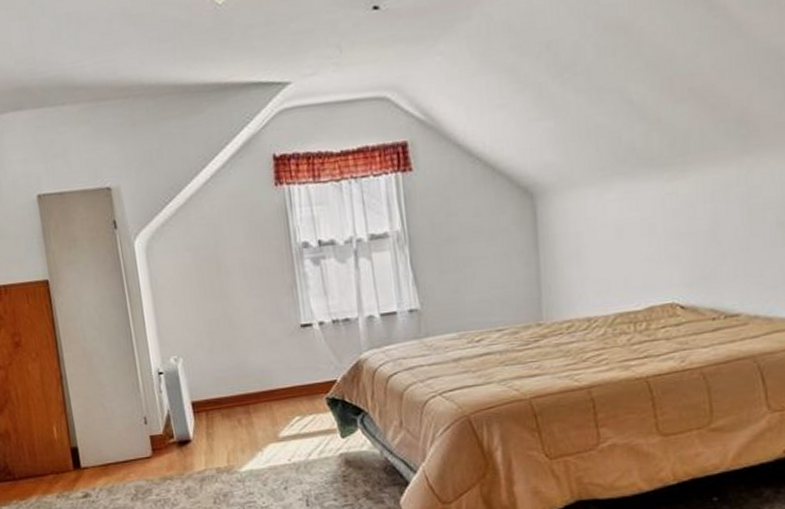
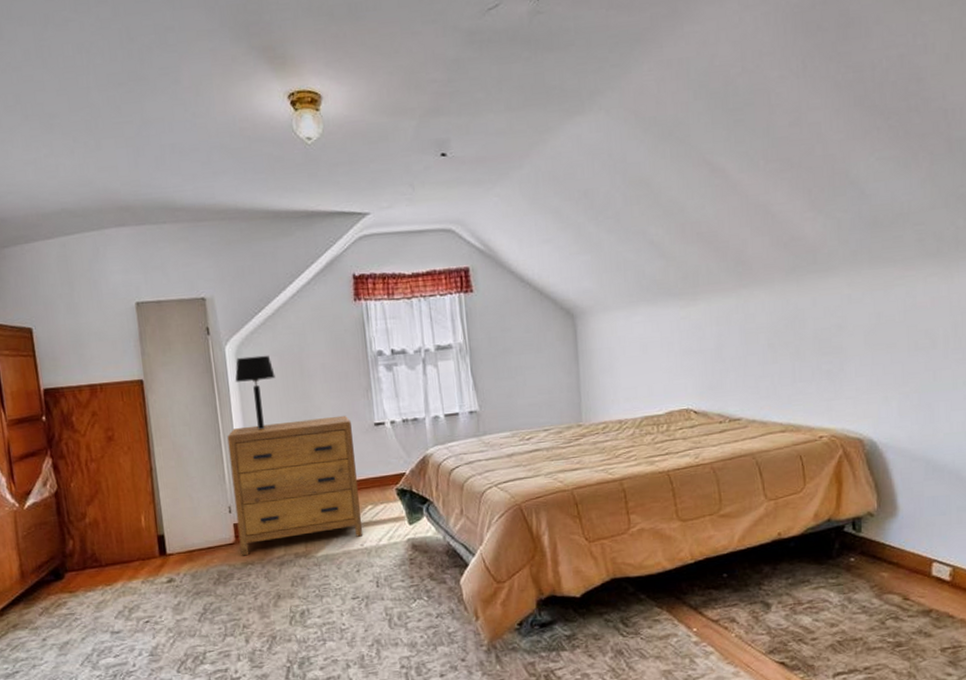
dresser: none [140,316,291,471] -> present [227,415,363,556]
table lamp: none [146,249,190,334] -> present [235,355,276,430]

